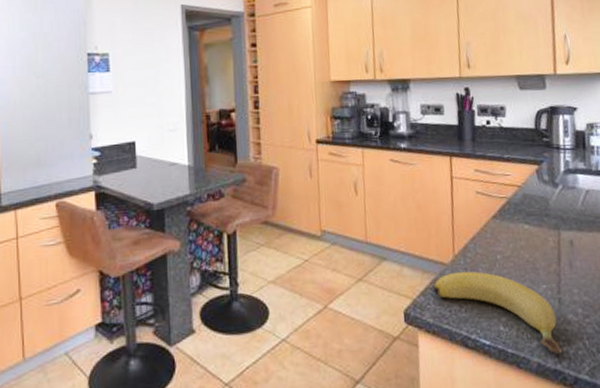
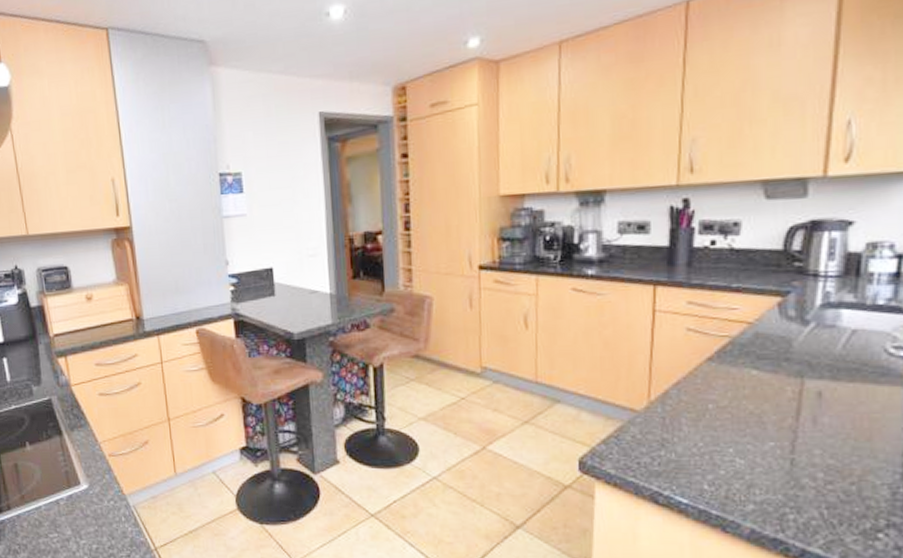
banana: present [433,271,563,355] -> none [619,420,789,522]

